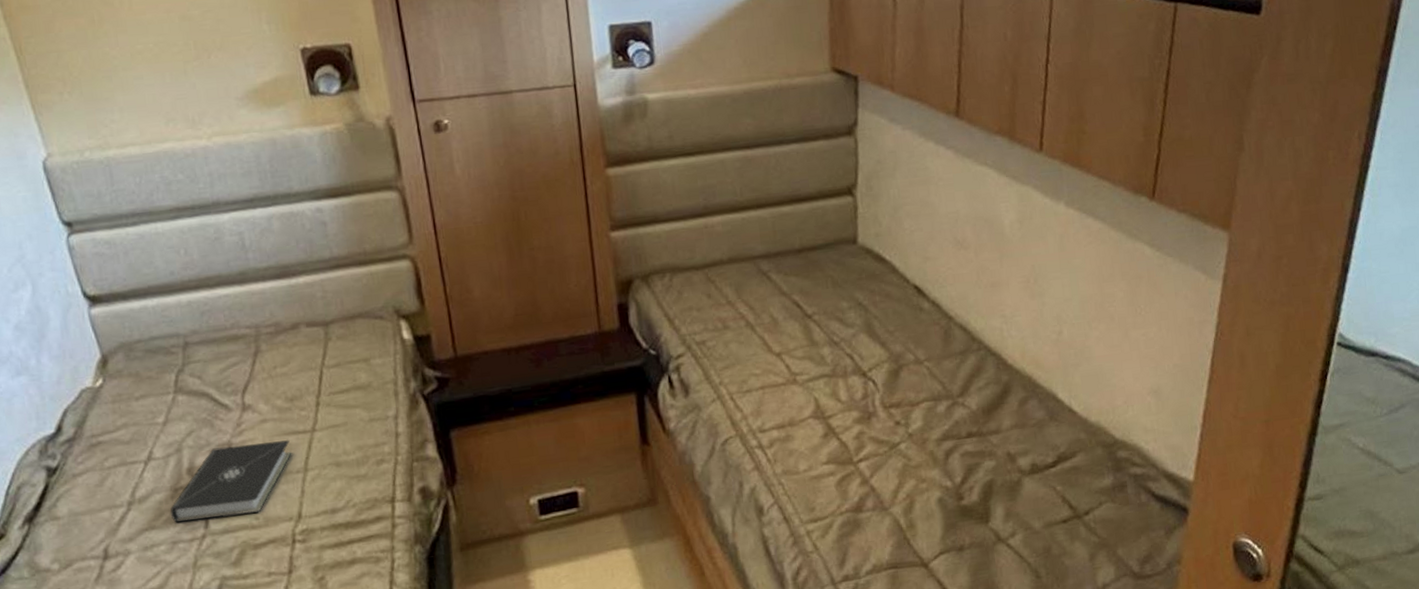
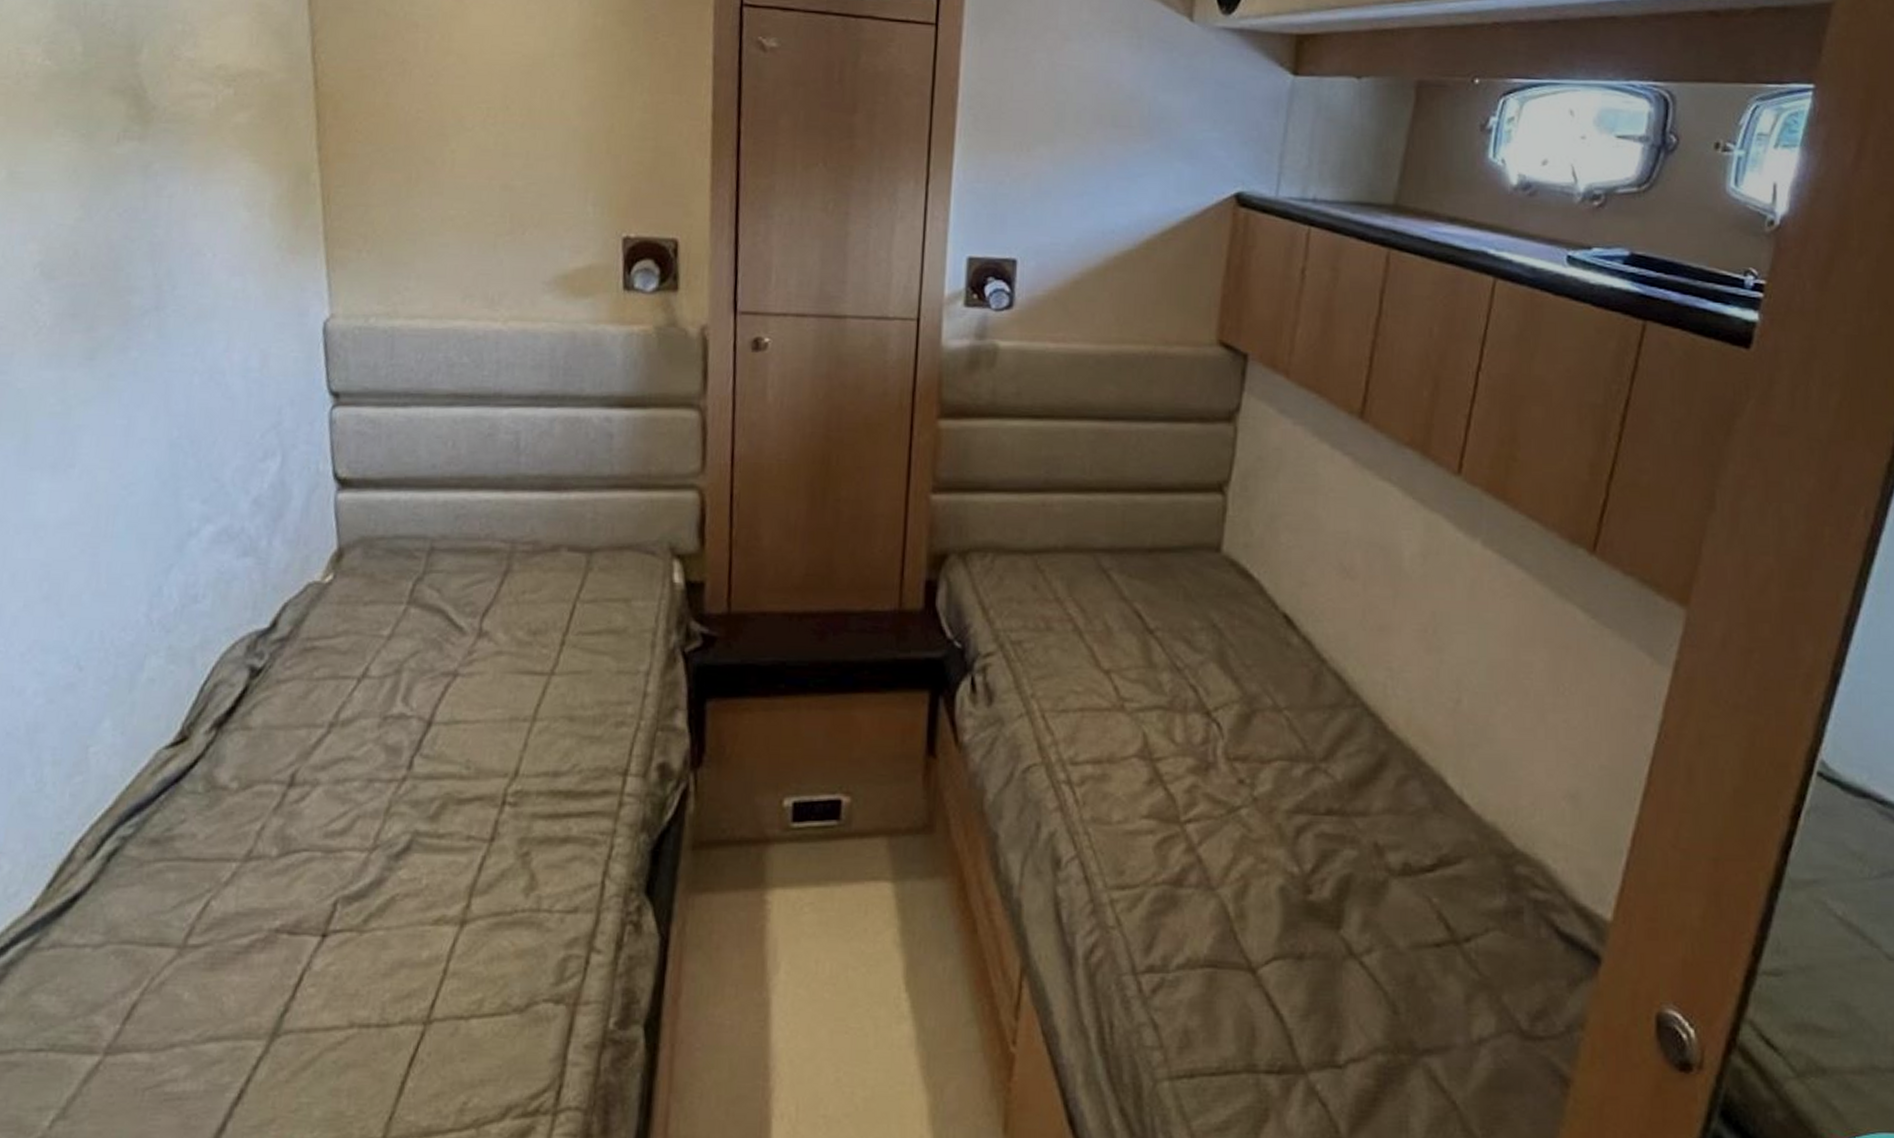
book: present [170,440,292,523] -> none [372,676,523,761]

